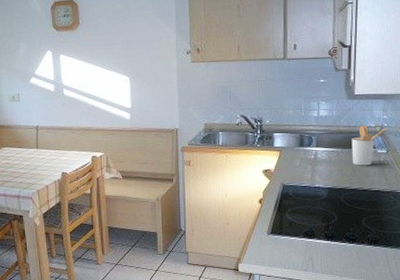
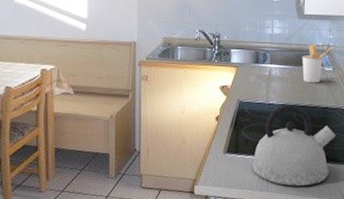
kettle: none [296,188,389,269] -> present [251,105,336,186]

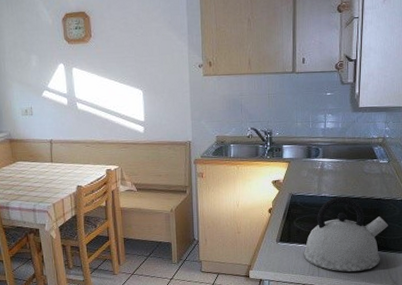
utensil holder: present [302,44,332,83] -> none [356,137,388,176]

